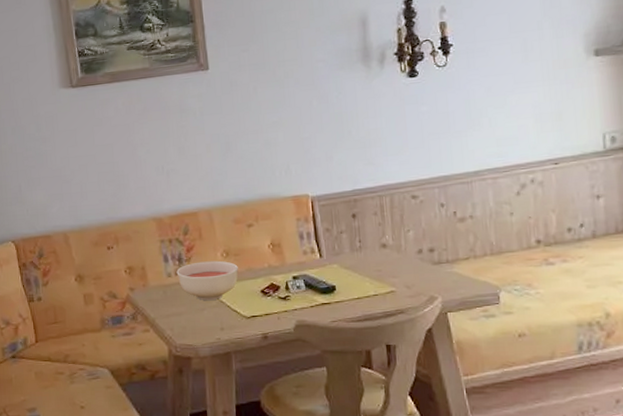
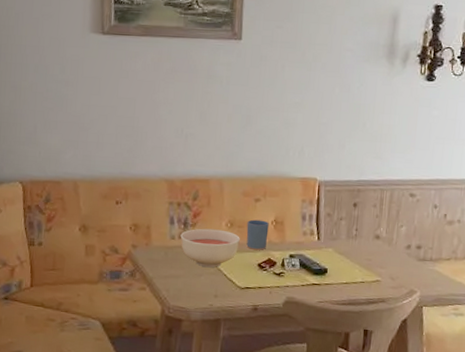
mug: none [243,245,267,277] -> present [246,219,269,250]

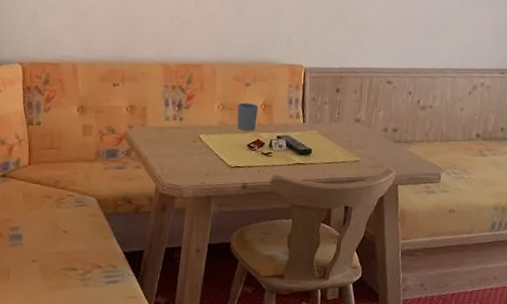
bowl: present [180,228,240,268] -> none [174,110,231,148]

